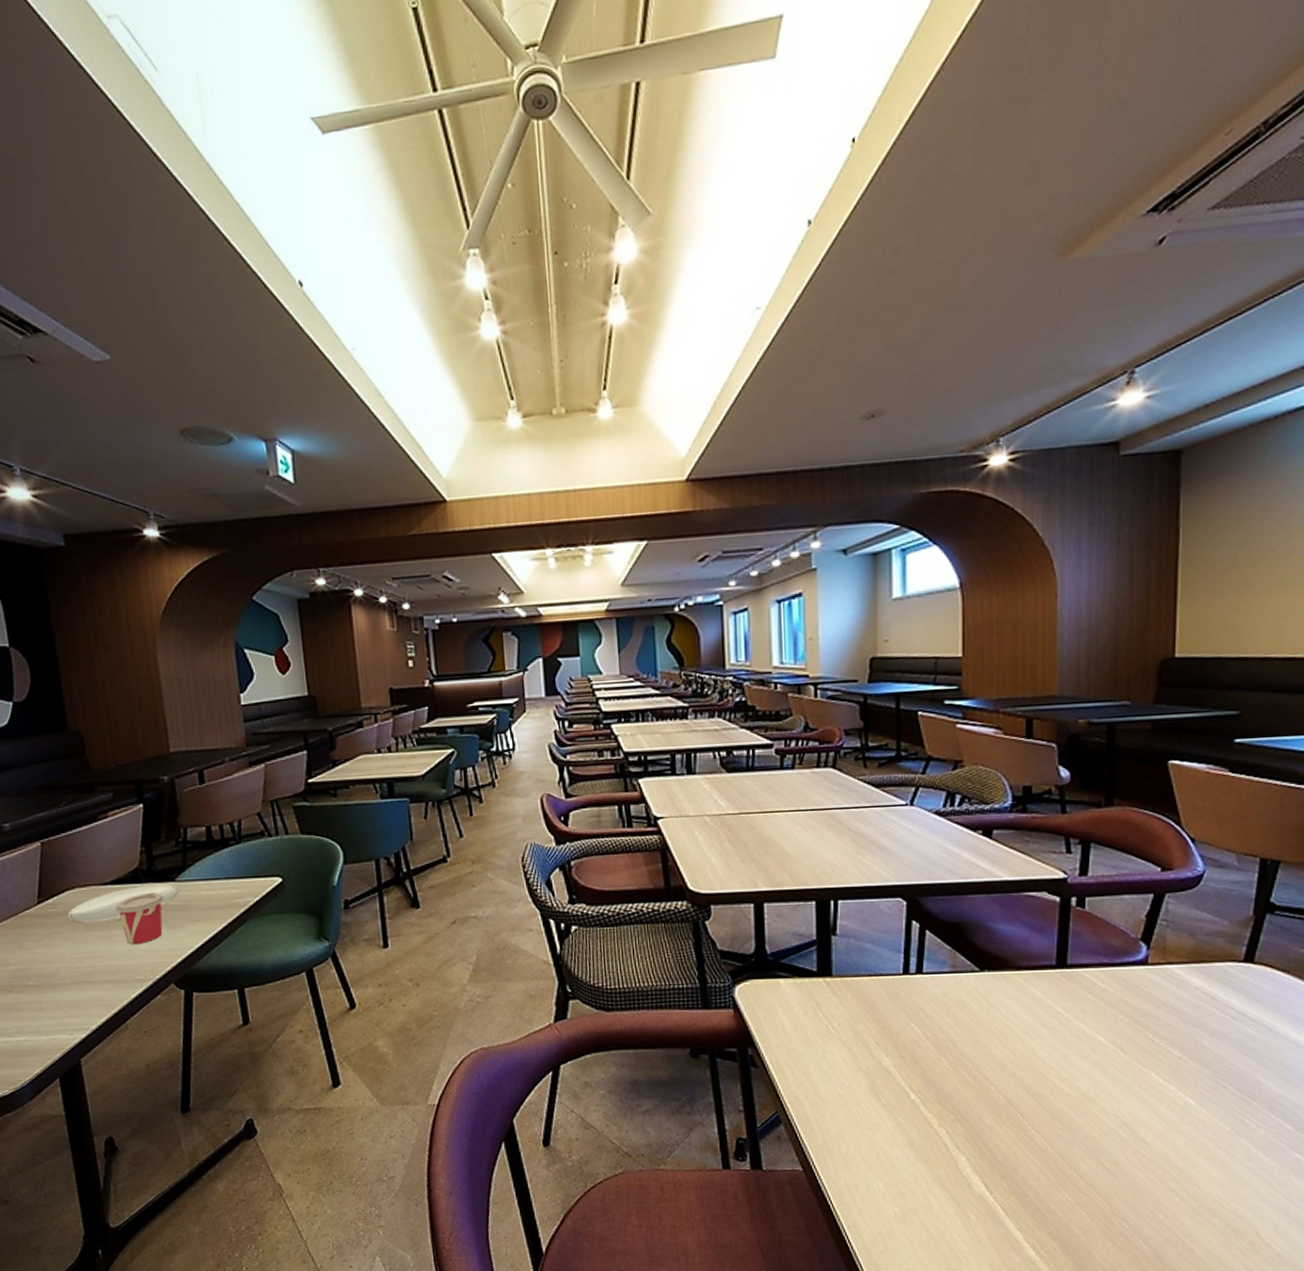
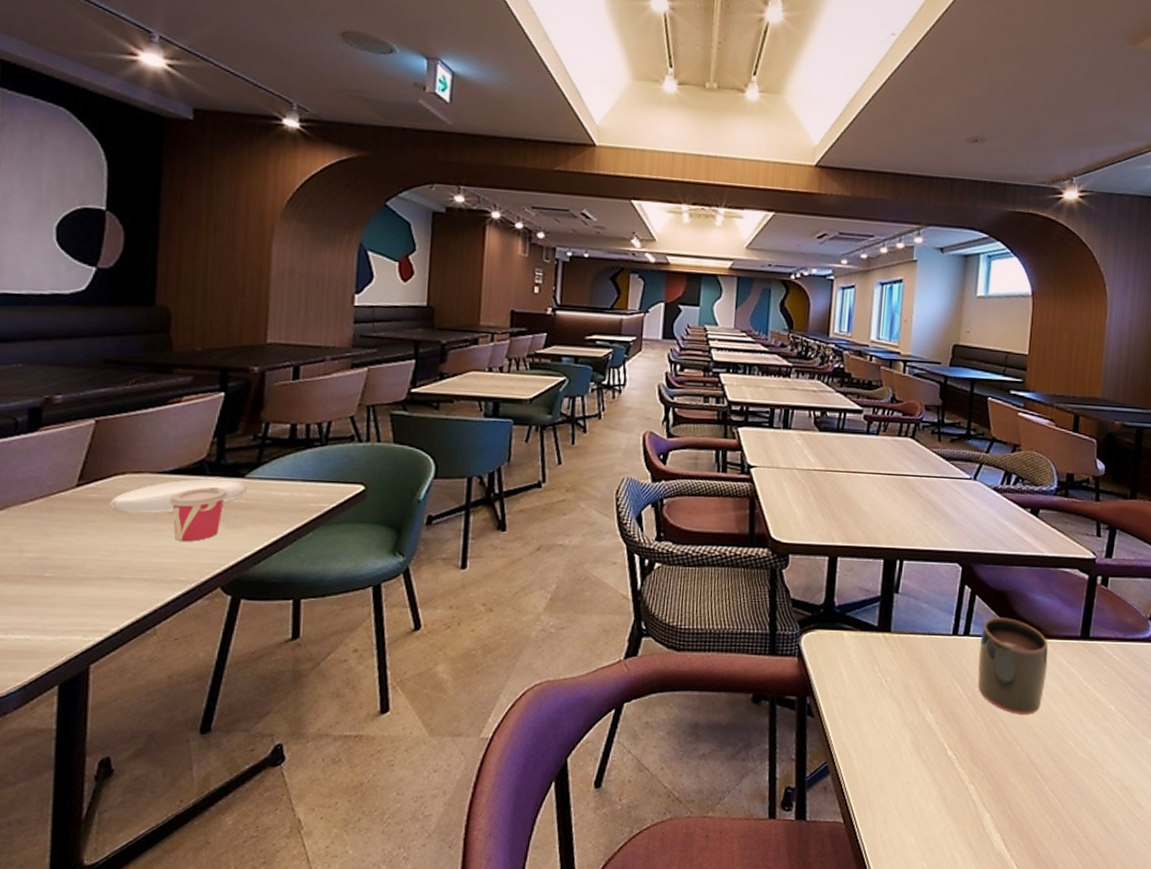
mug: none [935,951,1018,1053] -> present [977,617,1049,715]

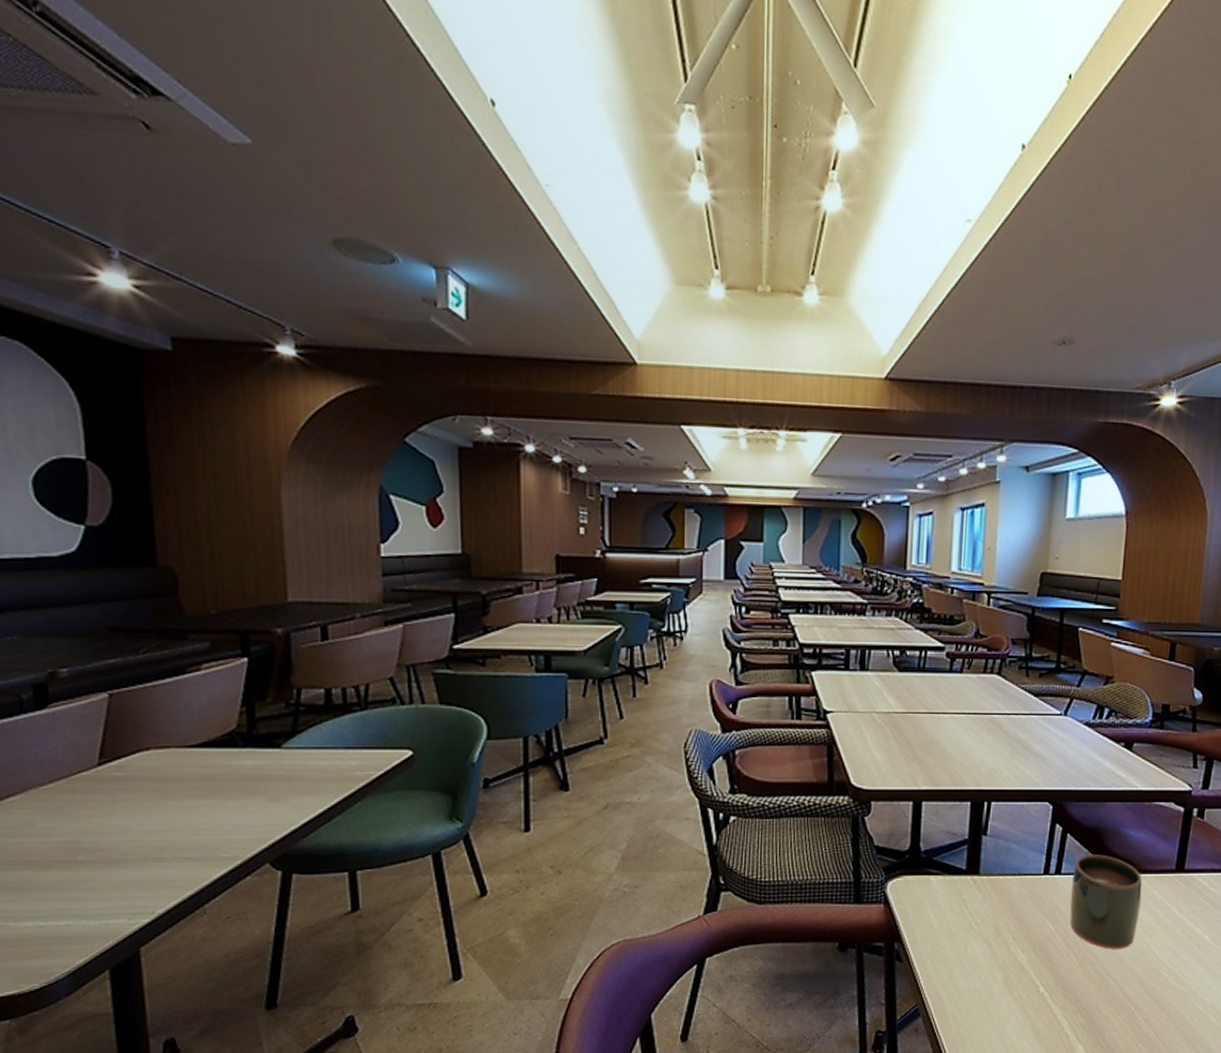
plate: present [110,478,248,515] -> none [137,749,286,791]
cup: present [169,487,228,542] -> none [202,760,265,818]

